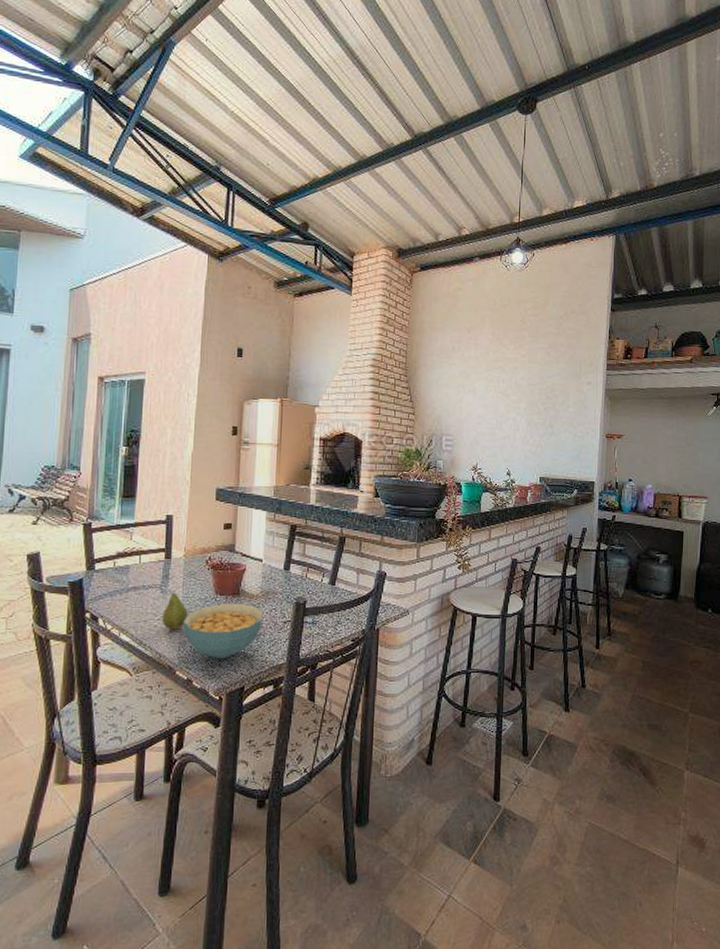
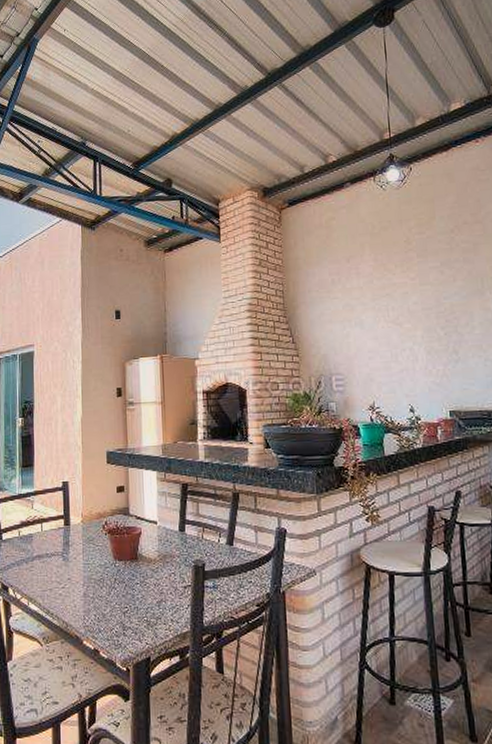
fruit: present [161,590,188,630] -> none [65,557,90,598]
cereal bowl: present [183,603,264,658] -> none [86,568,164,627]

